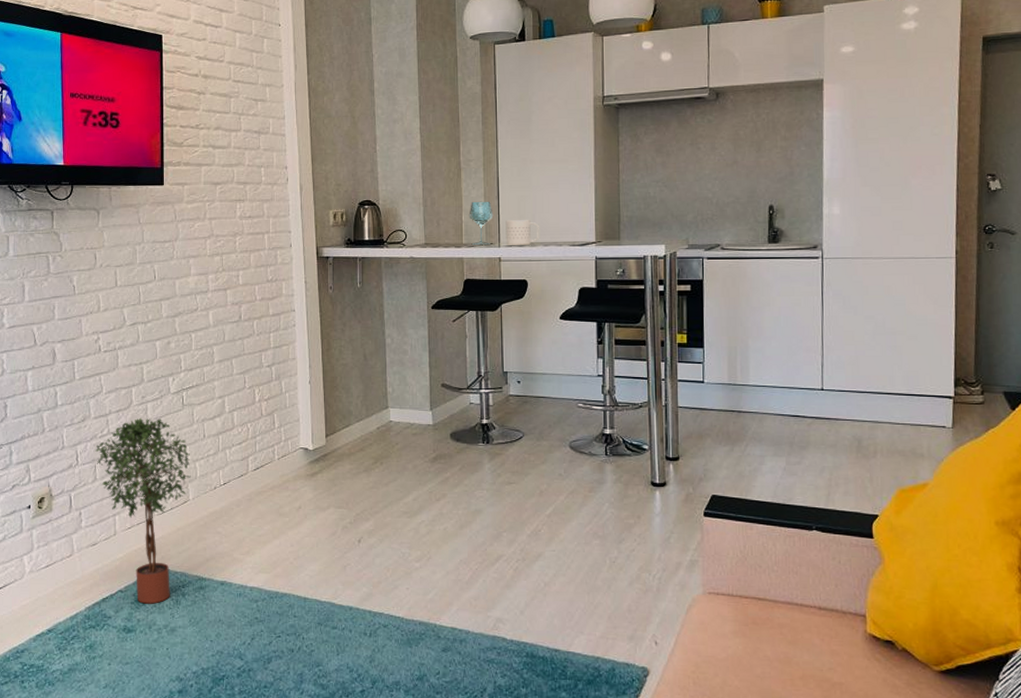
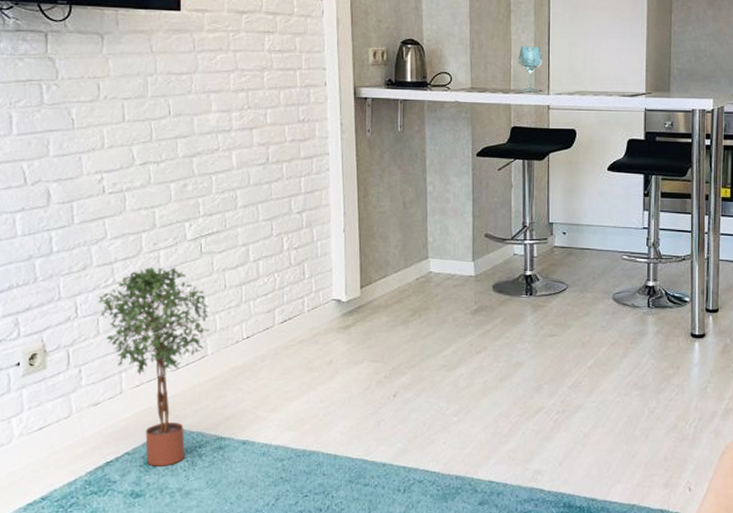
mug: present [505,220,539,245] -> none [555,67,590,94]

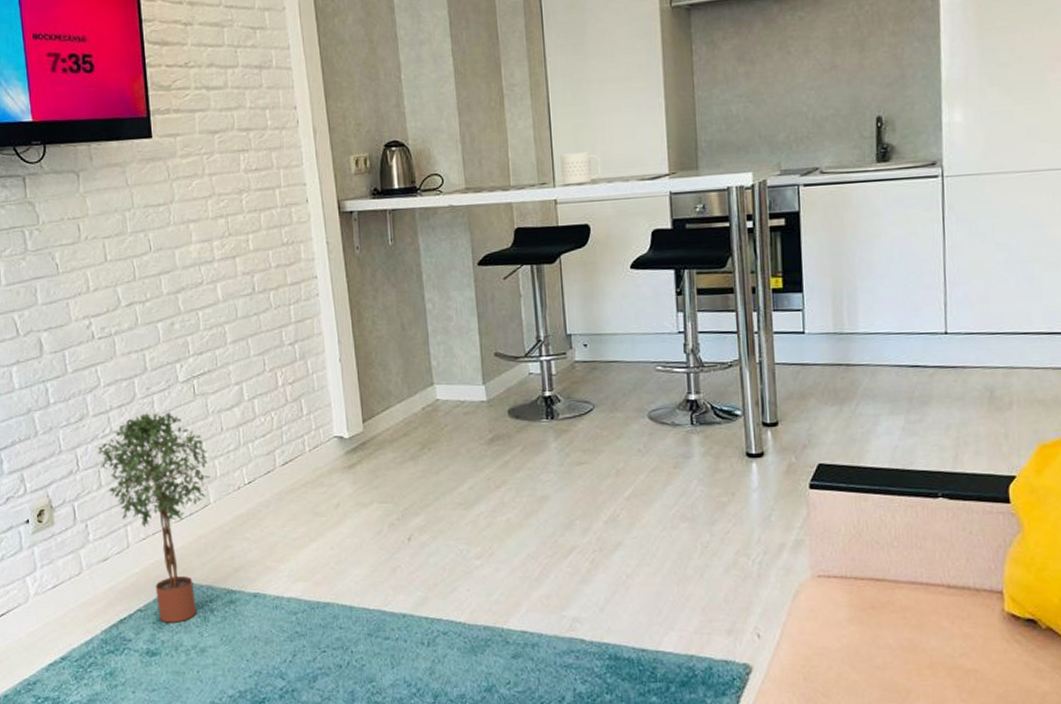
wine glass: present [518,46,543,92] -> none [516,132,546,187]
mug: none [555,67,590,94] -> present [560,152,602,184]

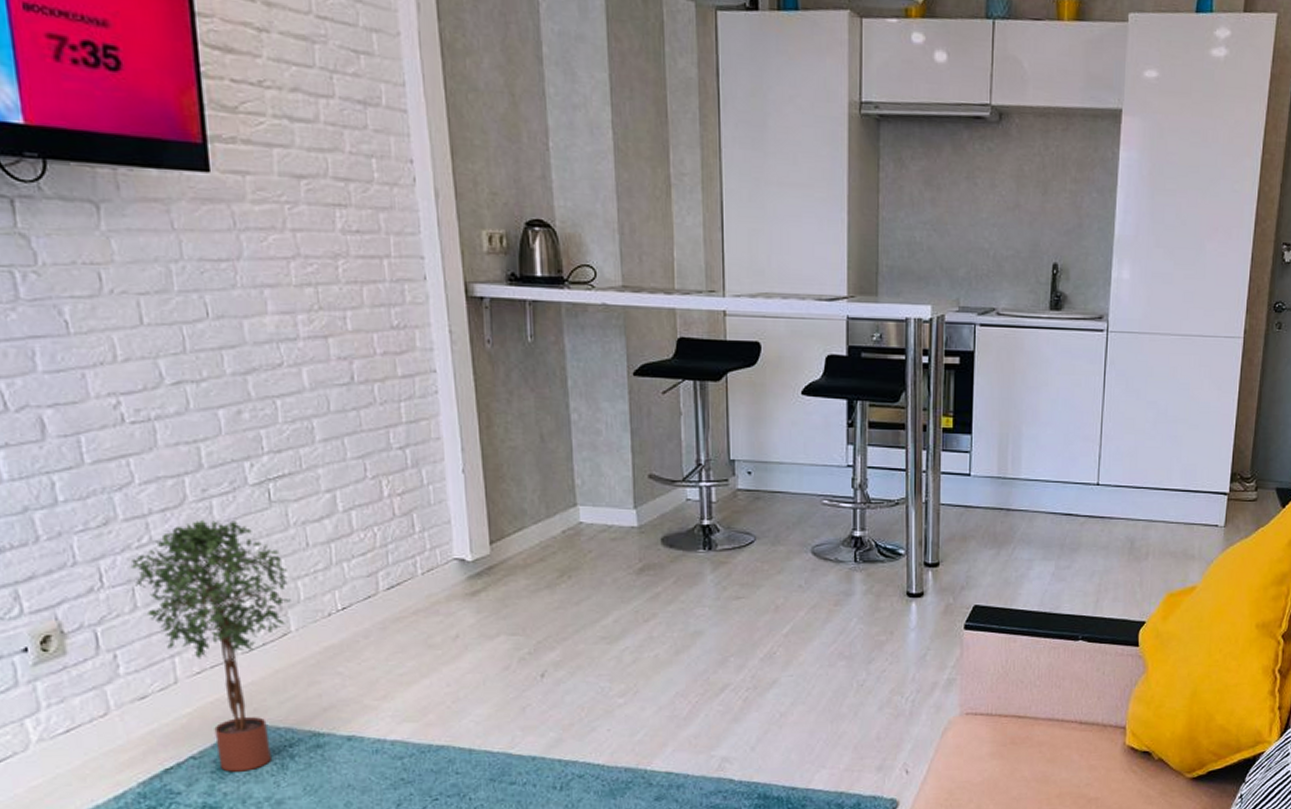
mug: present [560,152,602,184] -> none [732,261,776,296]

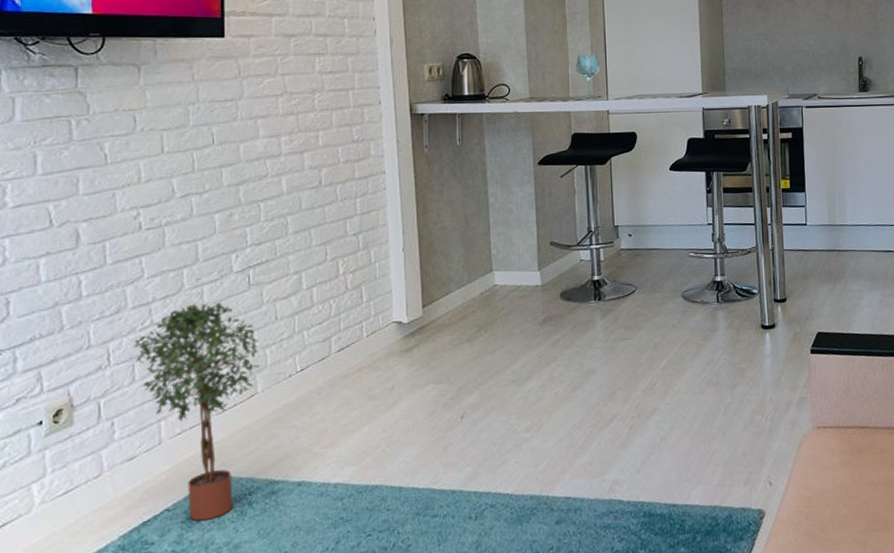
wine glass: none [682,232,716,294] -> present [575,54,601,99]

